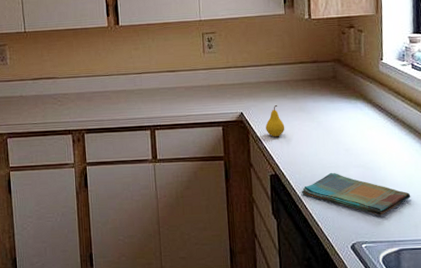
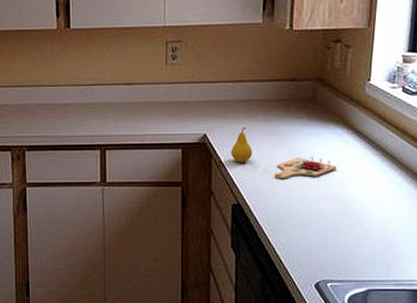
dish towel: present [301,172,411,215] -> none [265,204,386,253]
cutting board: none [306,129,360,151] -> present [274,156,336,179]

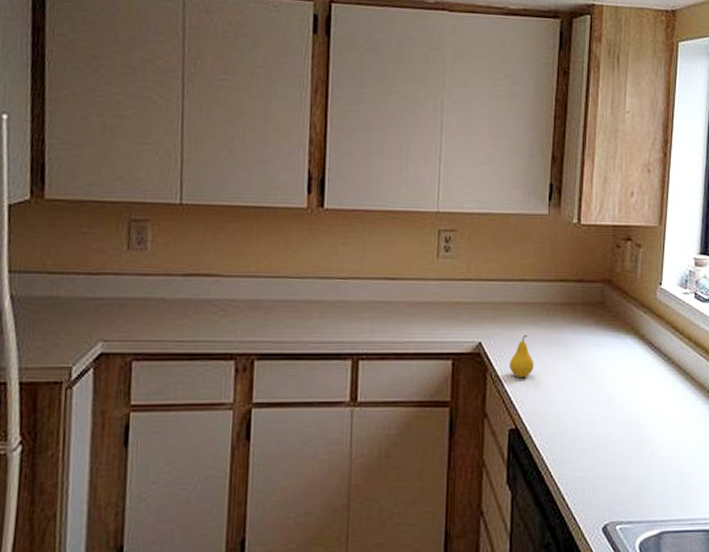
cutting board: present [274,156,336,179] -> none [558,371,626,398]

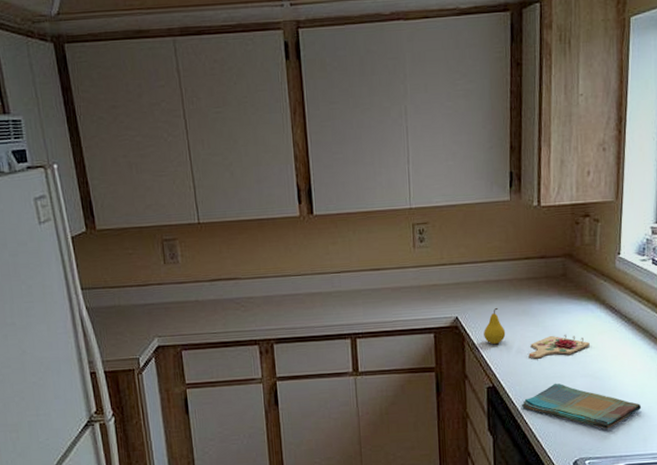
dish towel: none [546,428,680,487] -> present [521,383,642,429]
cutting board: none [558,371,626,398] -> present [528,334,590,359]

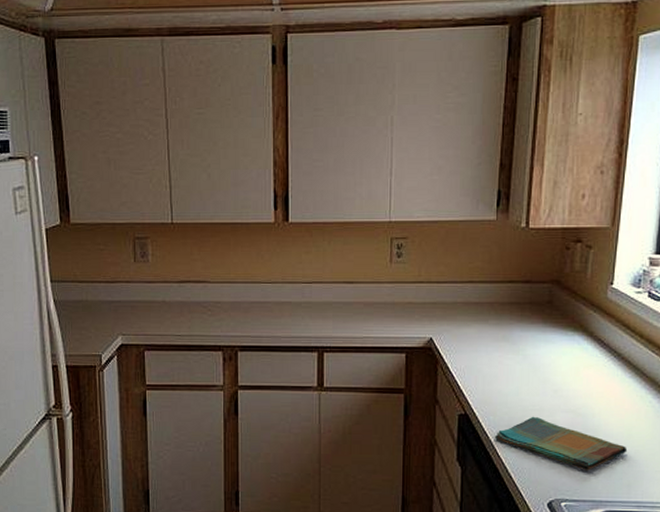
fruit: present [484,307,506,344] -> none [459,331,483,369]
cutting board: present [528,334,590,359] -> none [506,365,574,389]

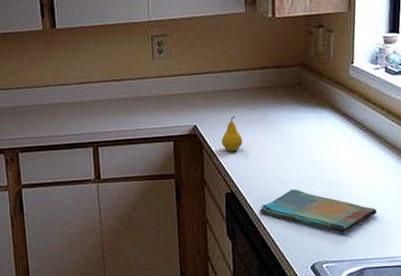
fruit: none [459,331,483,369] -> present [221,115,243,151]

